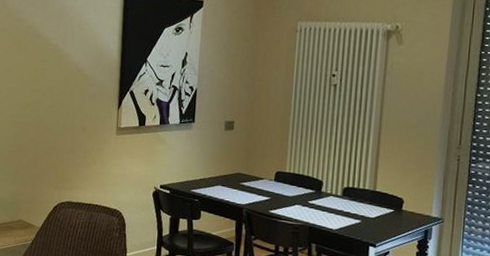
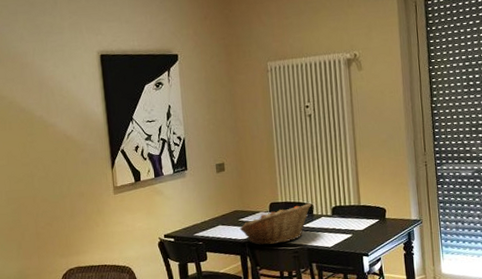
fruit basket: none [239,178,321,216] -> present [239,203,312,245]

